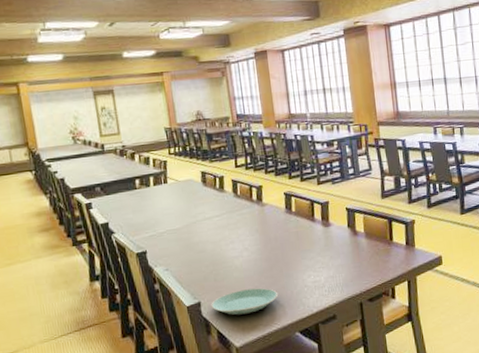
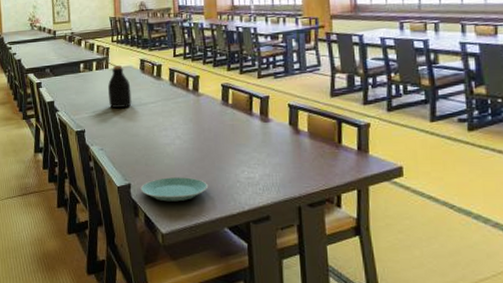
bottle: none [168,179,196,225] -> present [108,65,132,108]

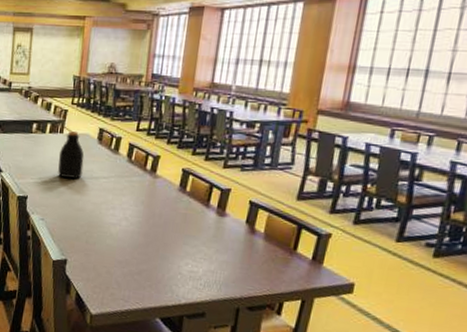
plate: present [140,177,209,202] -> none [76,258,148,285]

